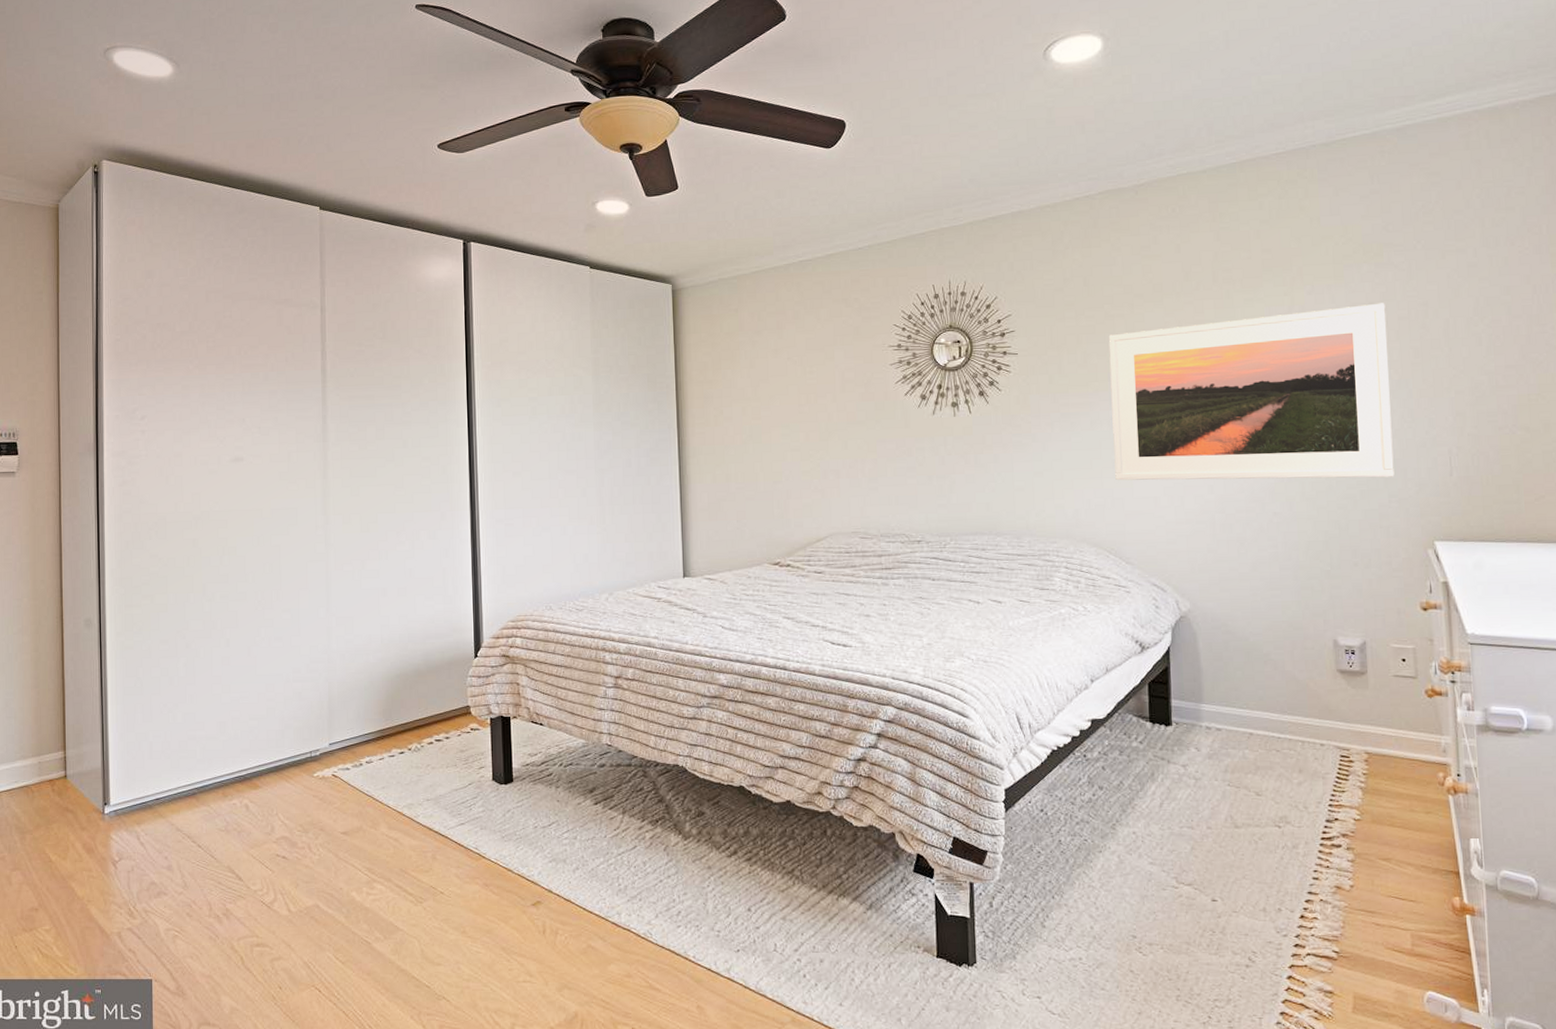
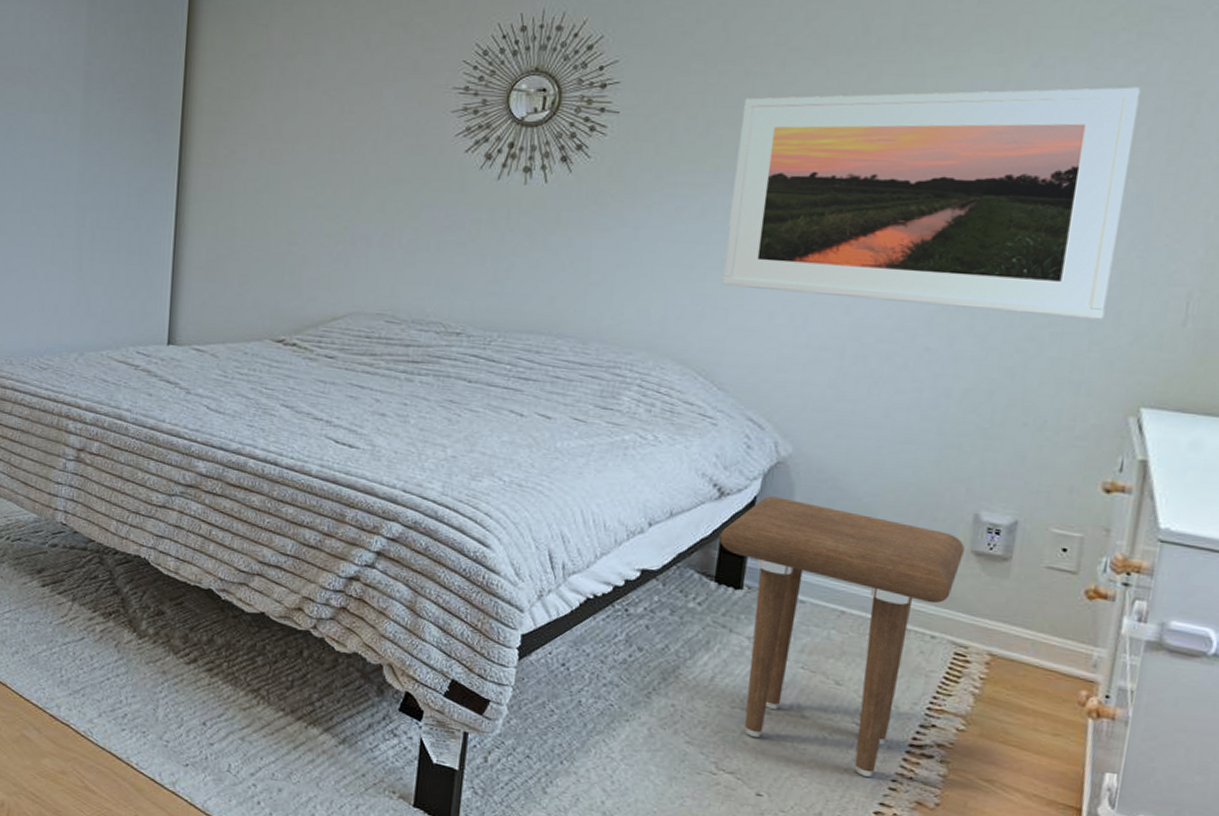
side table: none [1147,645,1332,871] -> present [719,496,965,777]

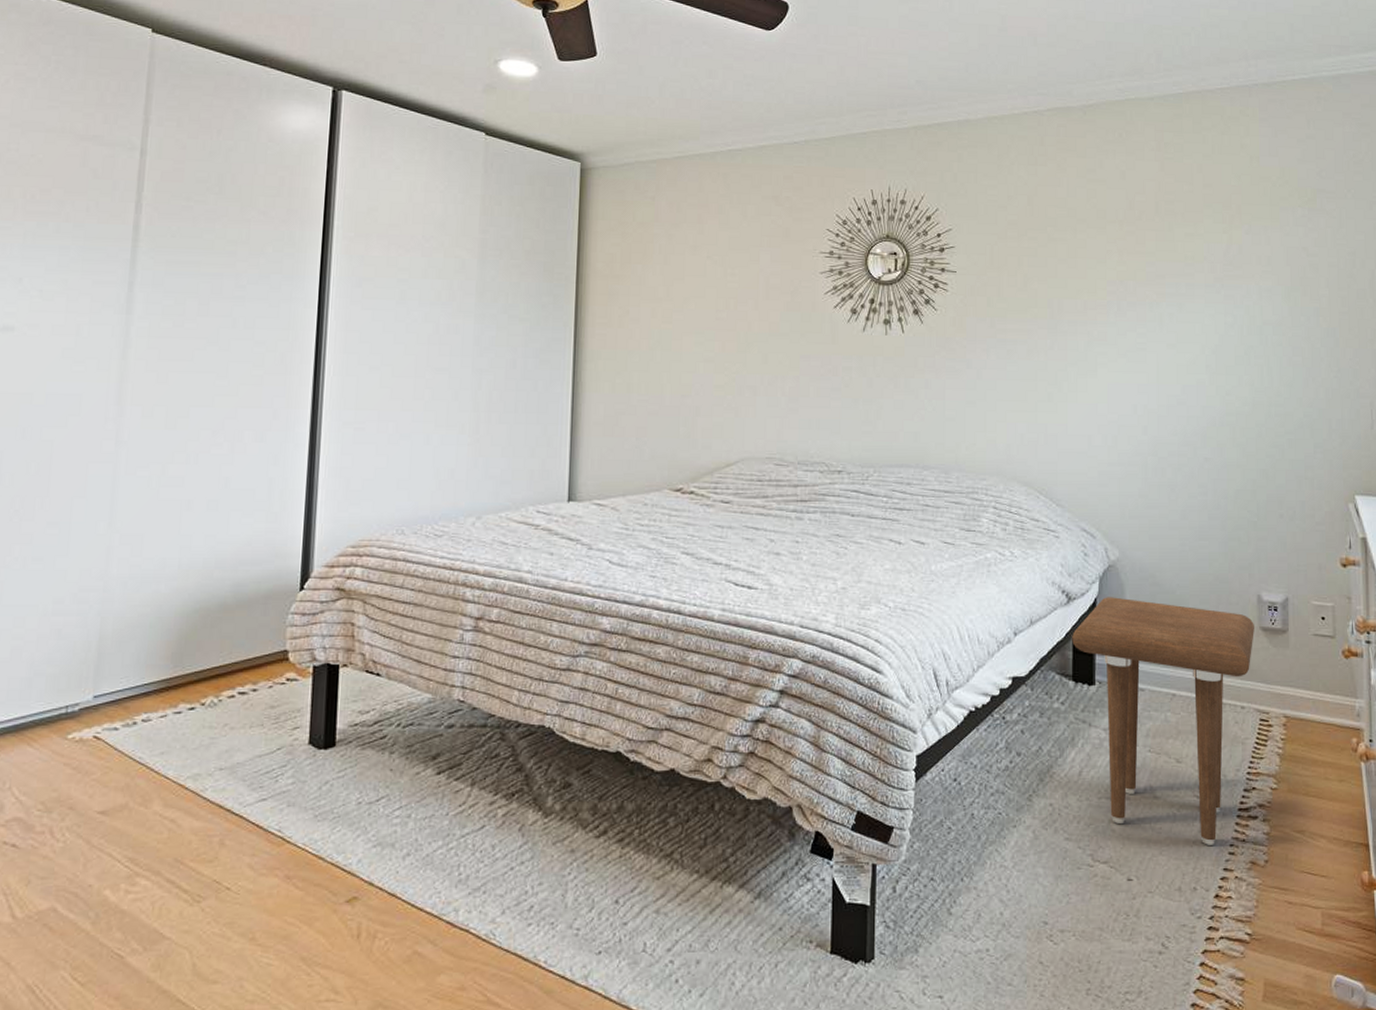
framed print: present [722,87,1141,320] -> none [1050,248,1320,427]

